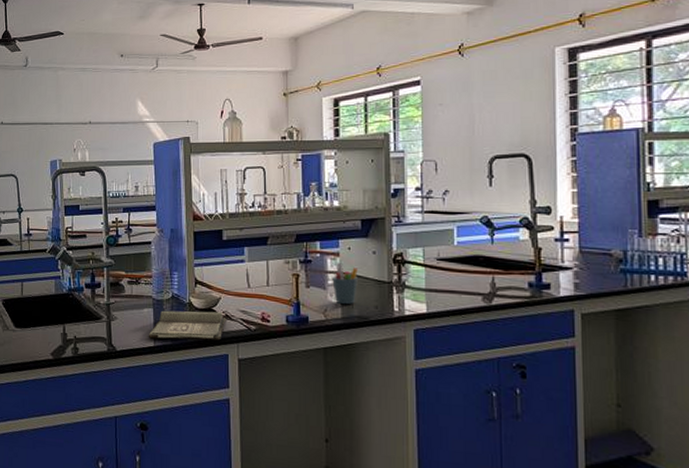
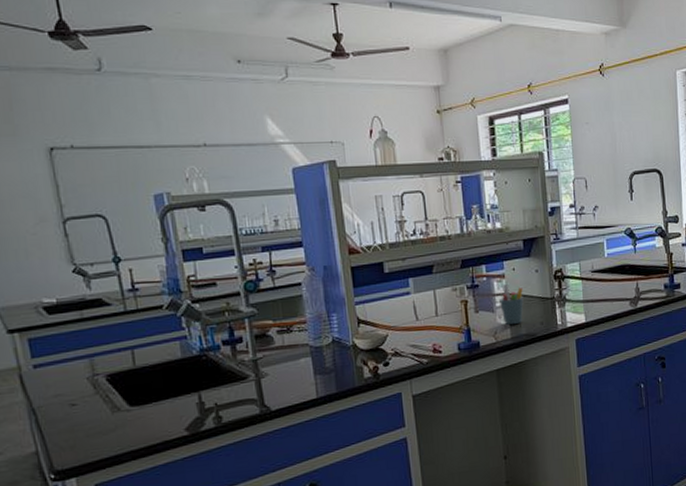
hardback book: present [148,310,227,341] -> none [308,350,396,391]

